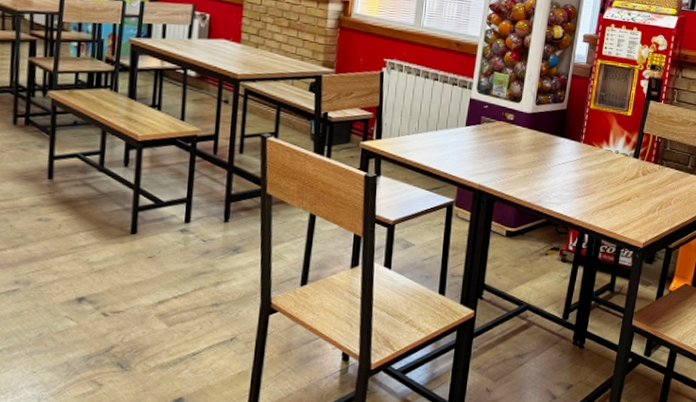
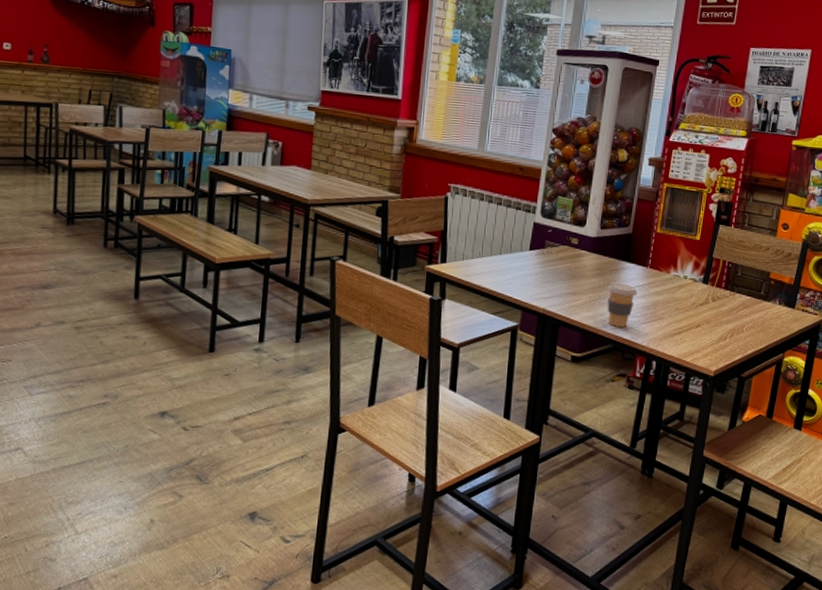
coffee cup: none [541,158,571,202] -> present [607,283,638,327]

